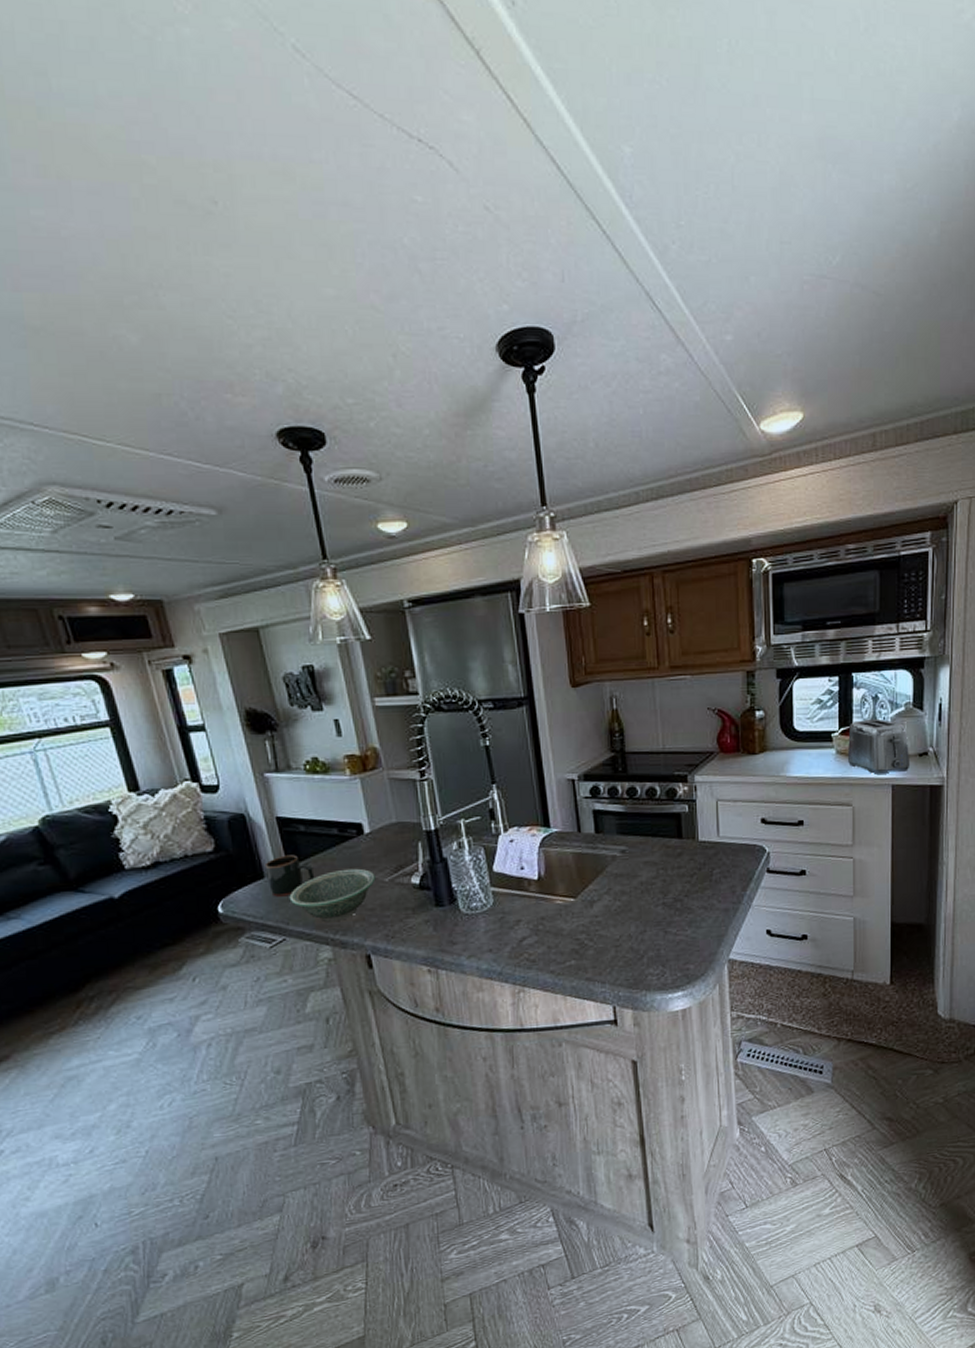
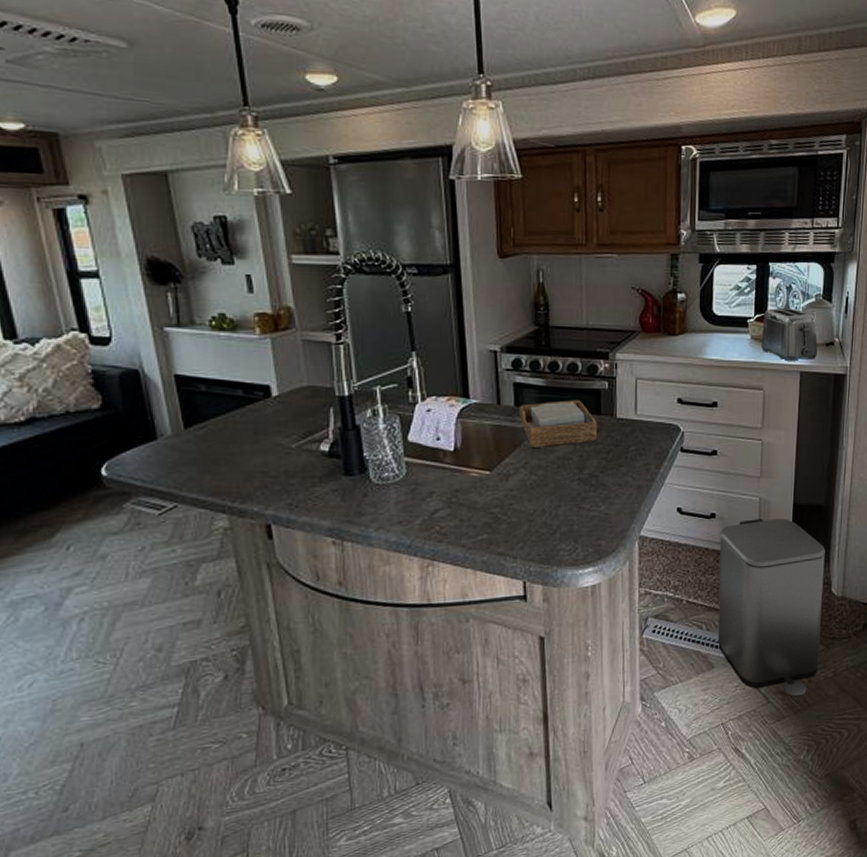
mug: present [264,855,315,897] -> none [158,416,215,460]
bowl: present [289,868,376,923] -> none [184,433,281,490]
napkin holder: none [600,824,680,874] -> present [519,400,598,447]
pedal bin: none [813,938,929,1123] -> present [718,518,825,697]

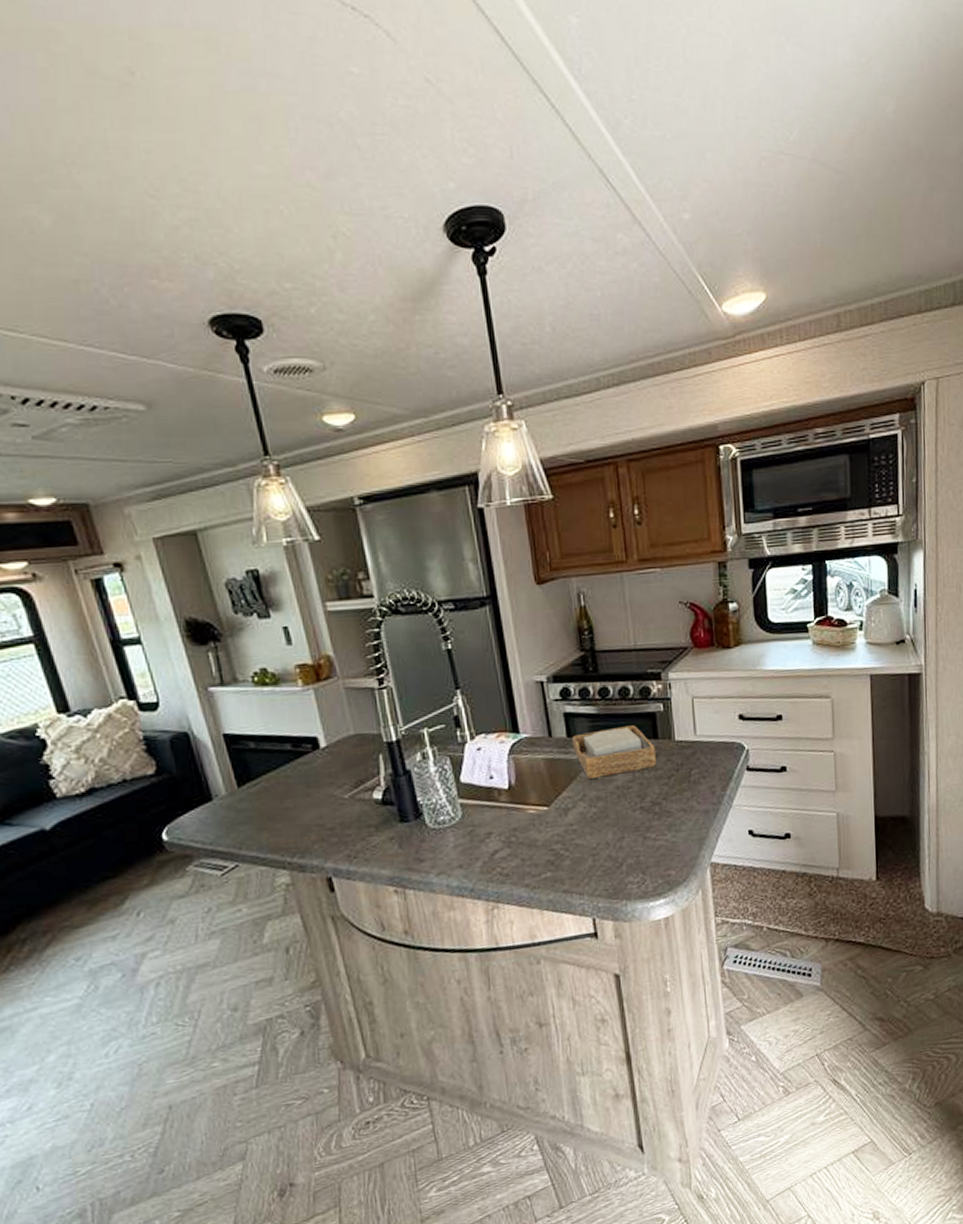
pedal bin: present [718,518,825,697] -> none [797,833,917,1022]
toaster: present [760,307,818,362] -> none [824,607,888,666]

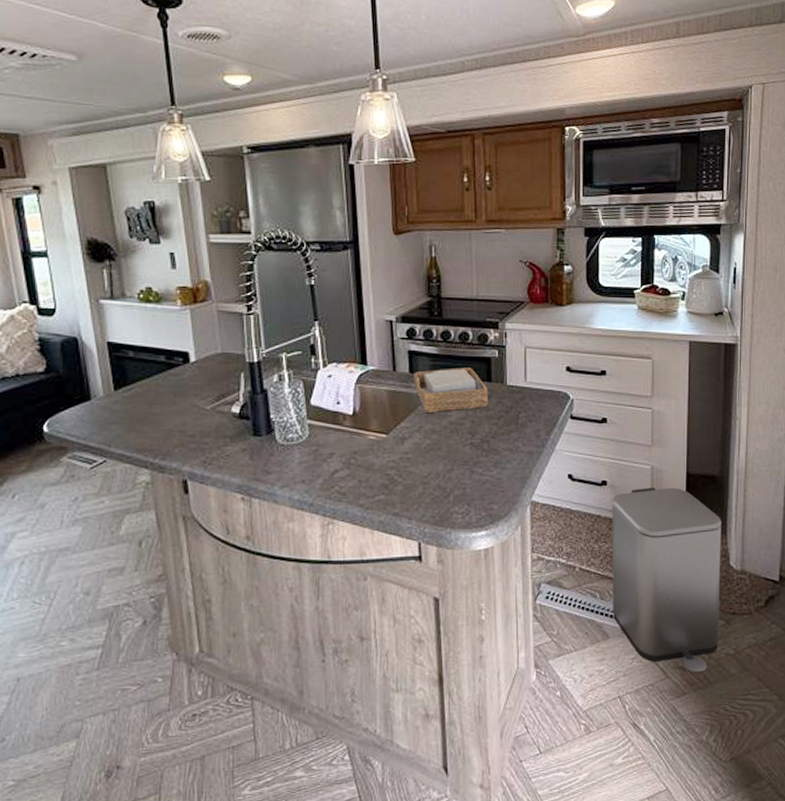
pedal bin: none [797,833,917,1022] -> present [611,487,722,673]

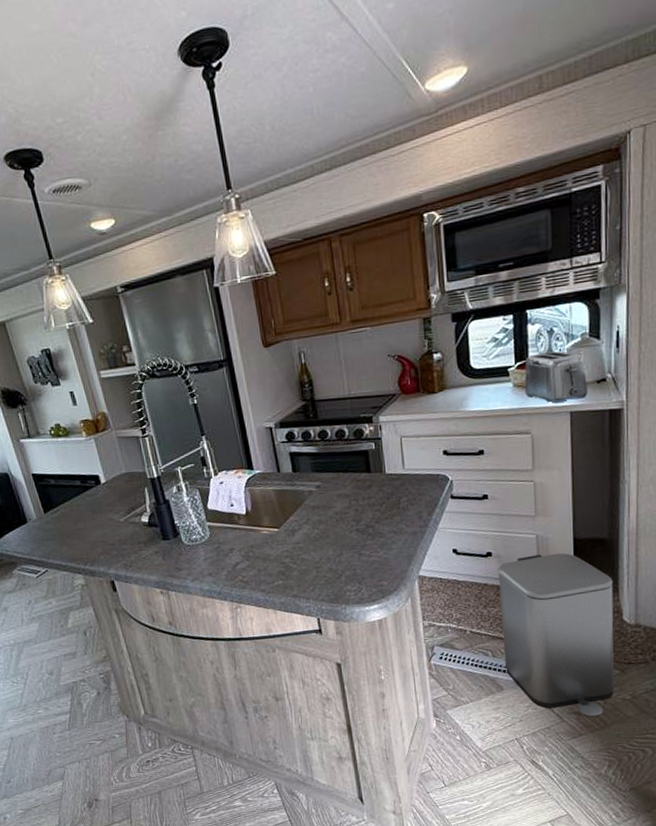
napkin holder: present [414,367,489,412] -> none [297,461,370,506]
toaster: none [648,278,707,332] -> present [524,351,589,404]

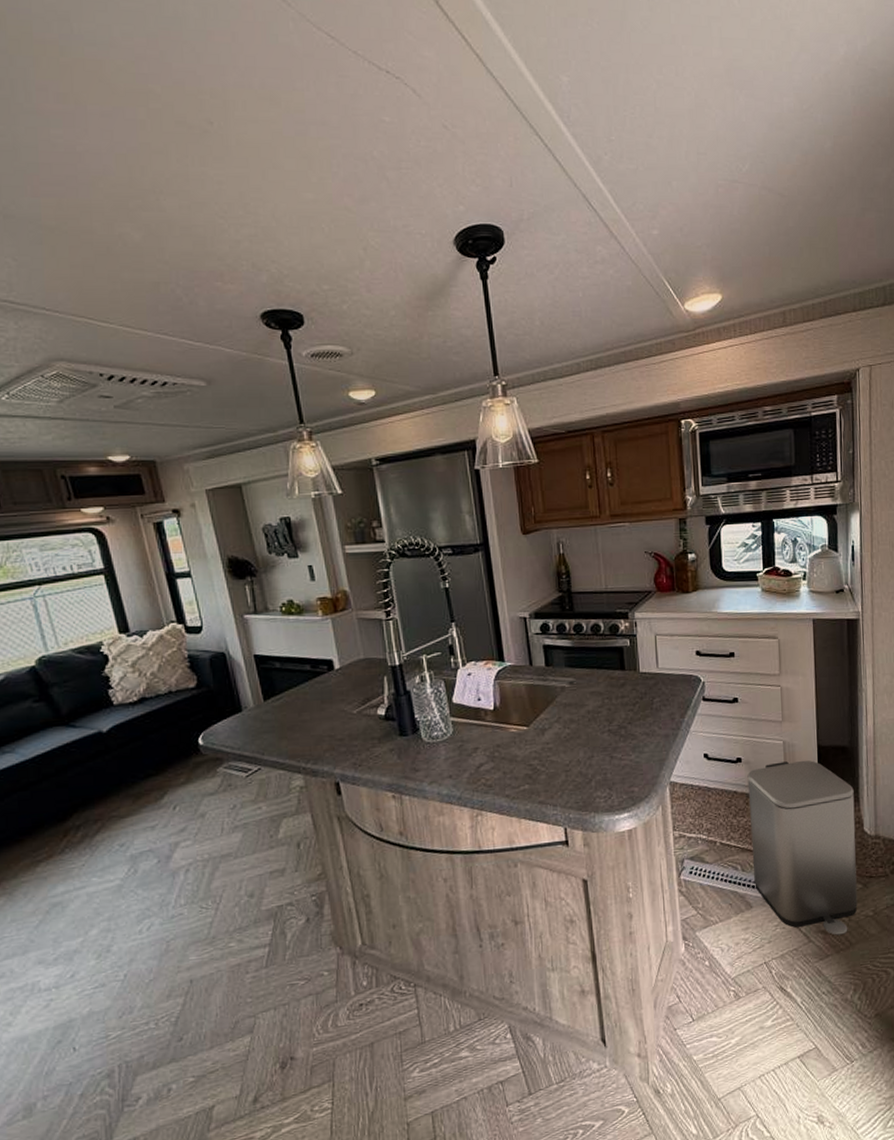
toaster: present [524,351,589,404] -> none [771,559,829,611]

